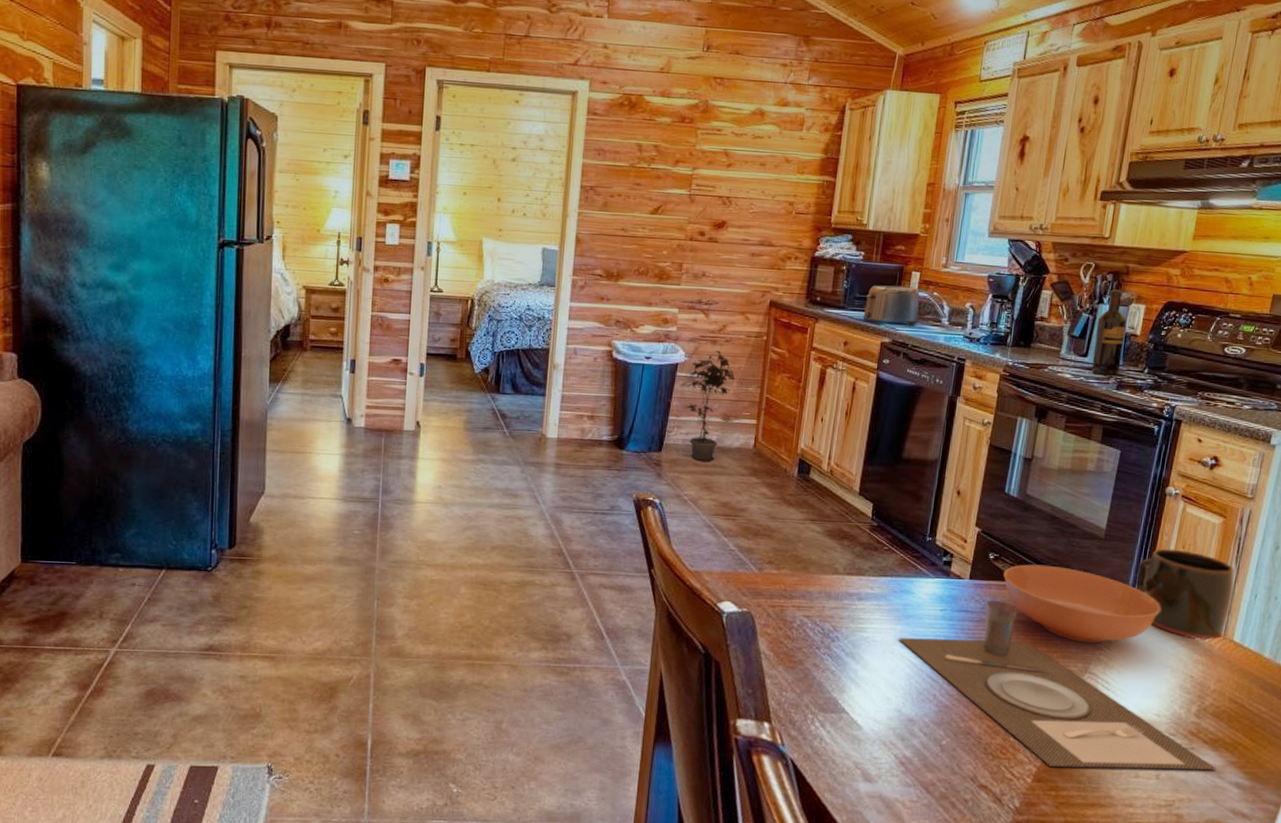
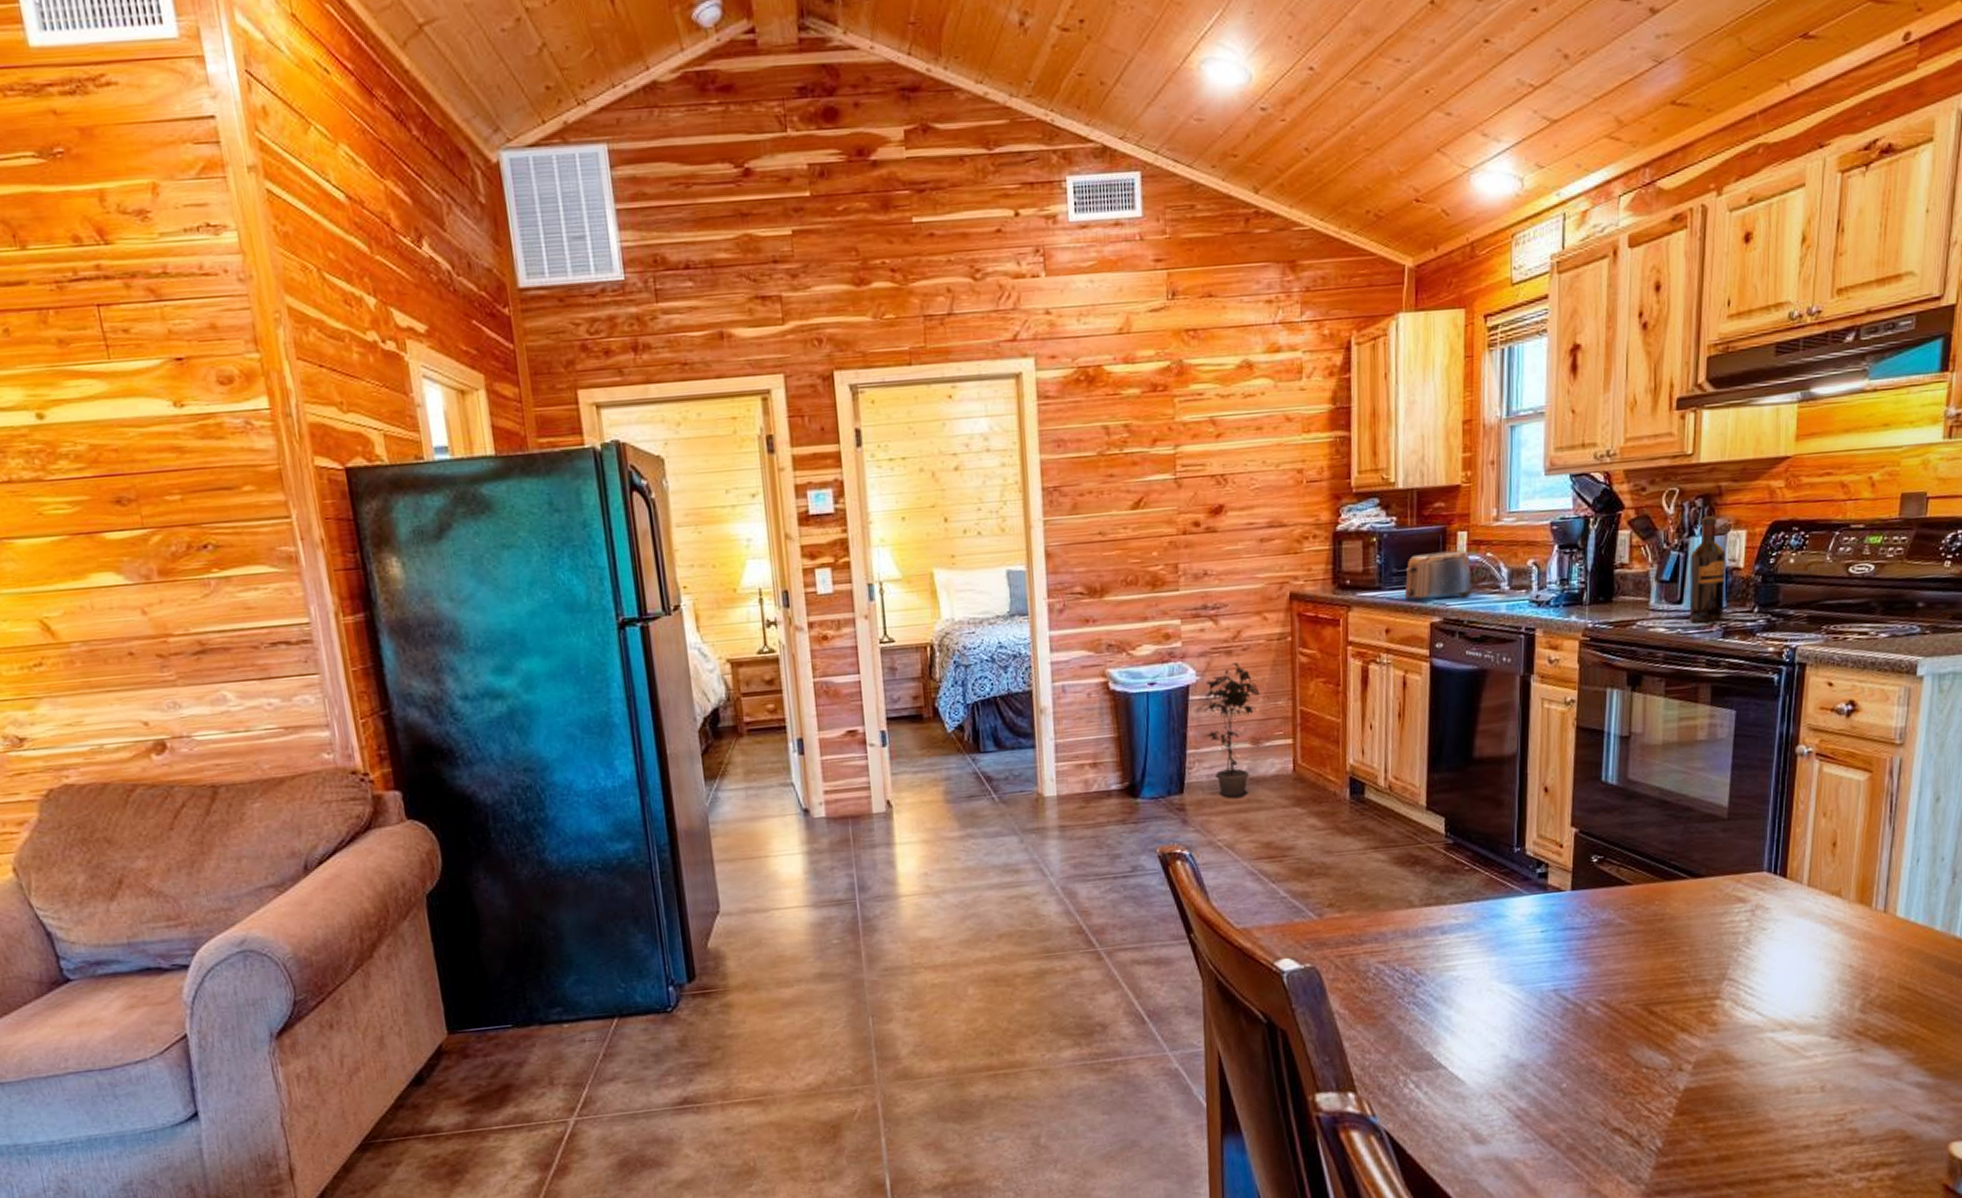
place setting: present [898,600,1217,770] -> none [1494,910,1893,1095]
bowl: present [1003,564,1162,643] -> none [1611,859,1806,945]
mug: present [1135,548,1235,640] -> none [1771,818,1890,921]

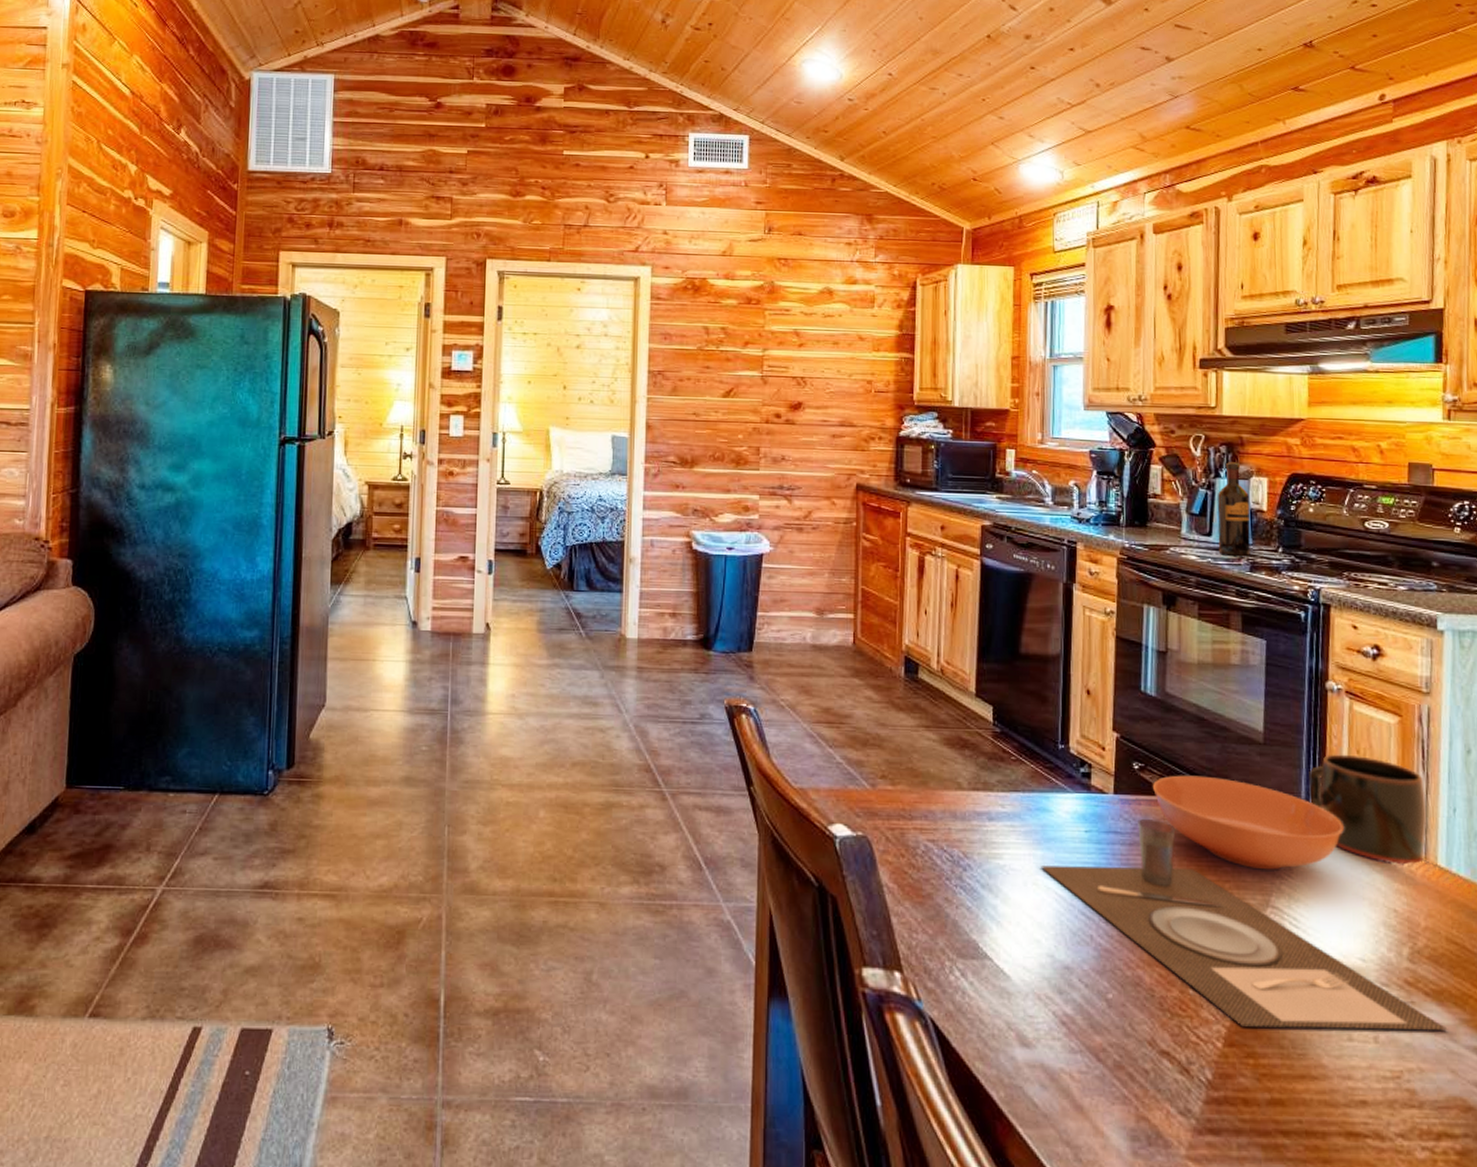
potted plant: present [1199,661,1260,799] -> none [771,538,826,663]
toaster: present [1404,550,1473,603] -> none [958,464,1020,507]
place setting: none [1494,910,1893,1095] -> present [1040,818,1448,1031]
bowl: none [1611,859,1806,945] -> present [1152,775,1345,870]
mug: none [1771,818,1890,921] -> present [1308,754,1427,865]

